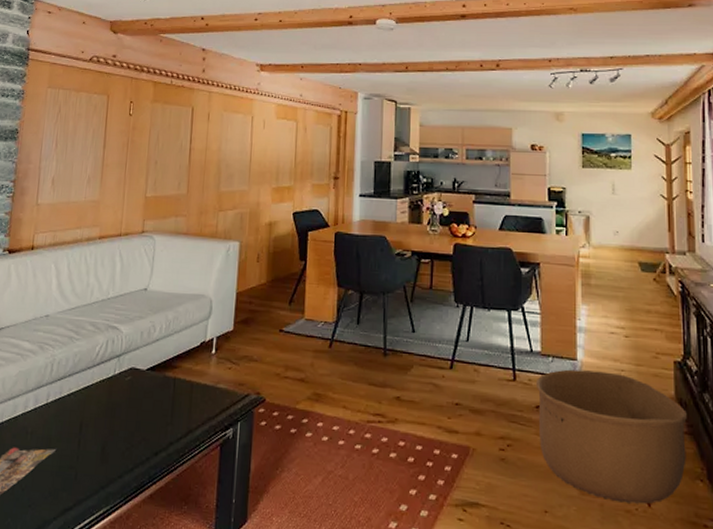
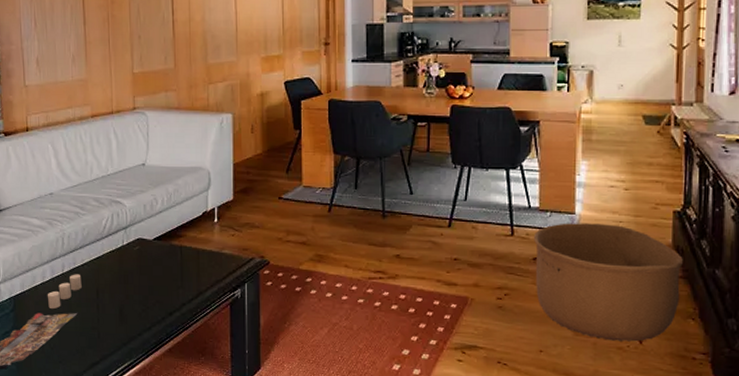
candle: none [26,404,66,444] -> present [47,274,82,310]

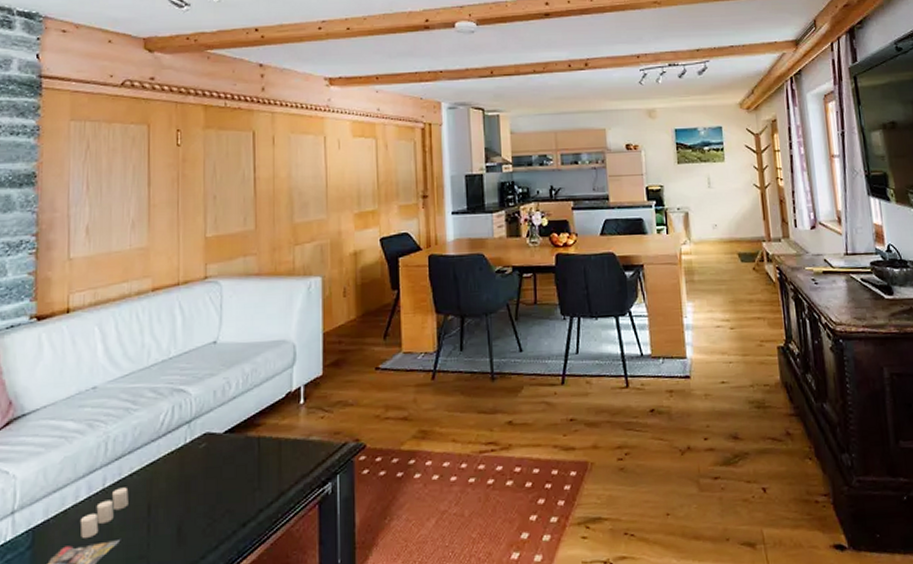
basket: present [534,223,683,342] -> none [649,366,795,493]

